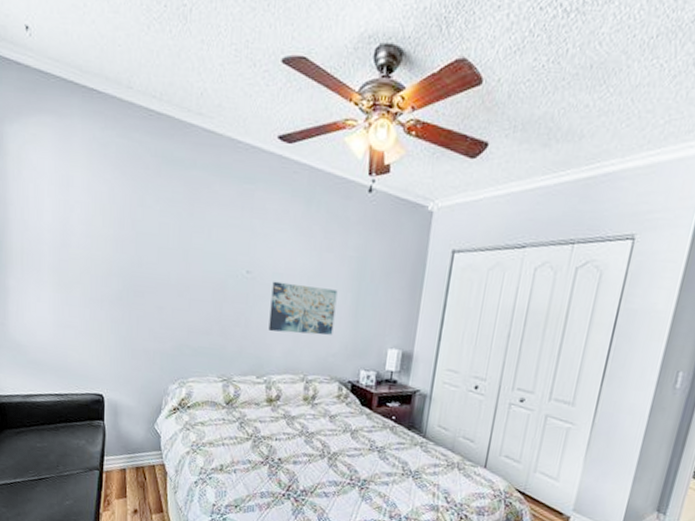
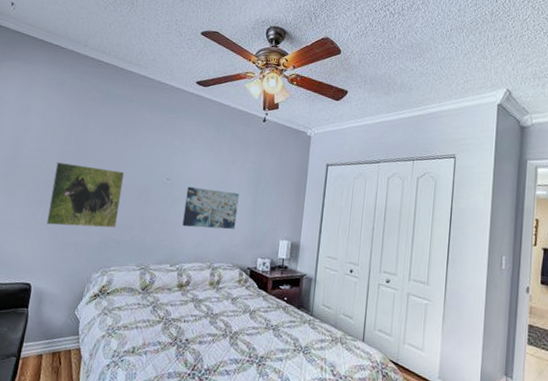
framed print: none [111,250,195,333] -> present [46,161,125,228]

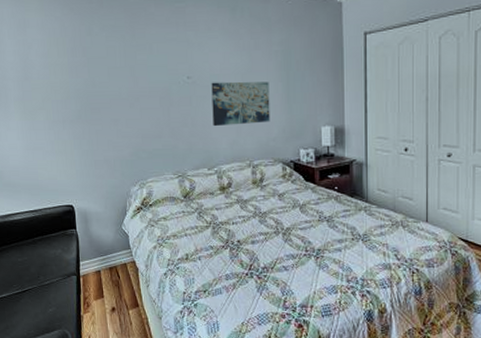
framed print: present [46,161,125,228] -> none [69,76,145,145]

